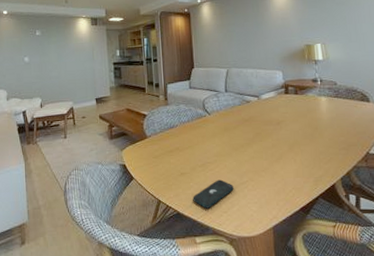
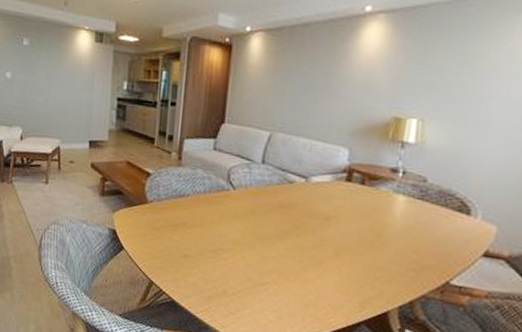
smartphone: present [193,179,234,209] -> none [194,272,250,305]

